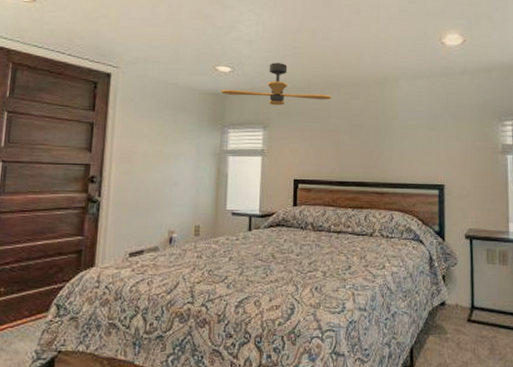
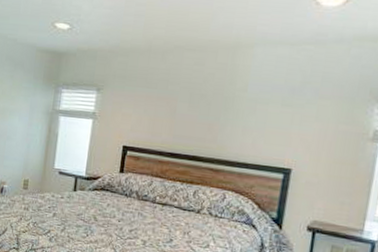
ceiling fan: present [221,63,332,106] -> none [58,21,173,68]

